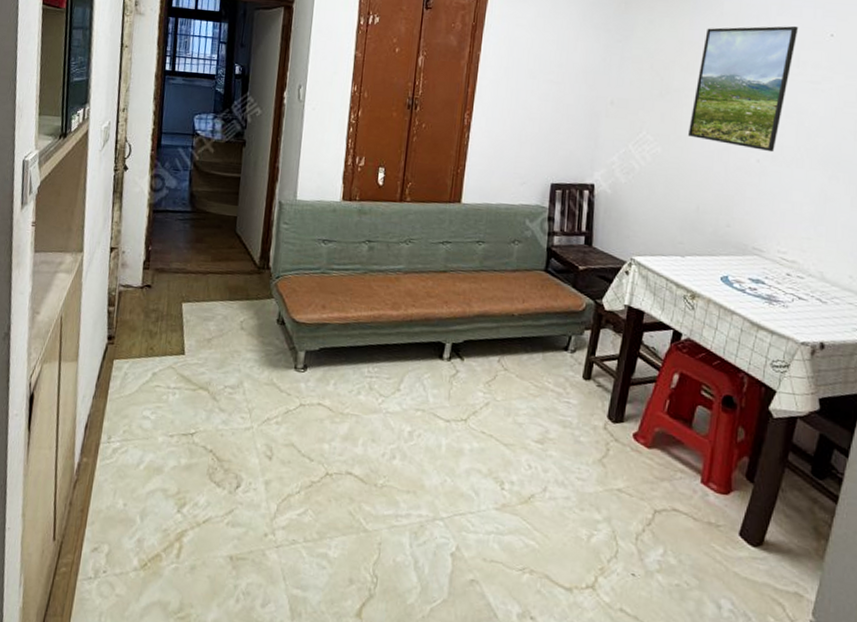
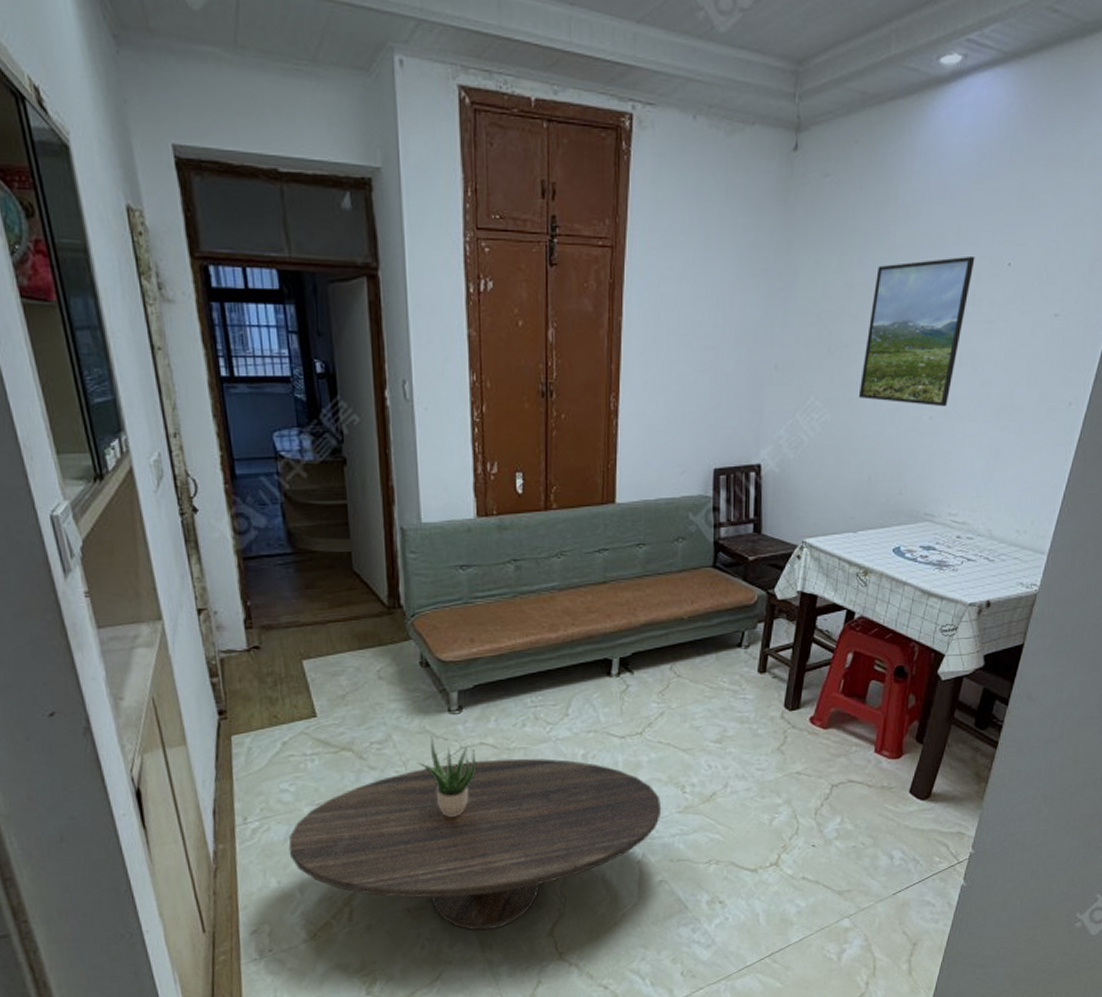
coffee table: none [138,419,480,597] -> present [288,758,662,931]
potted plant: none [260,389,313,471] -> present [417,736,477,817]

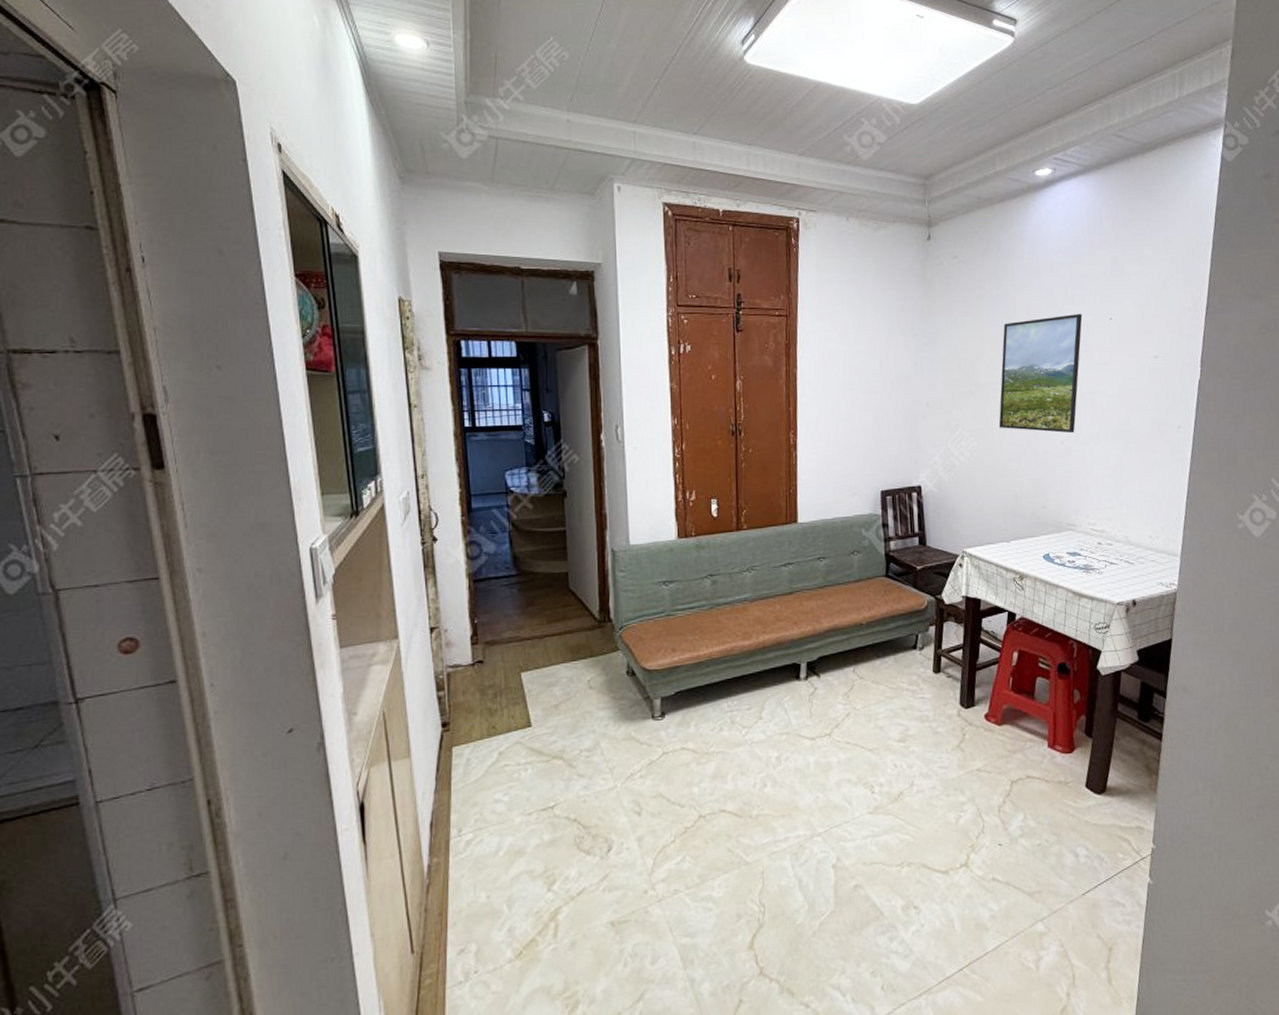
coffee table: present [288,758,662,931] -> none [499,762,853,945]
potted plant: present [417,736,477,817] -> none [622,743,678,823]

